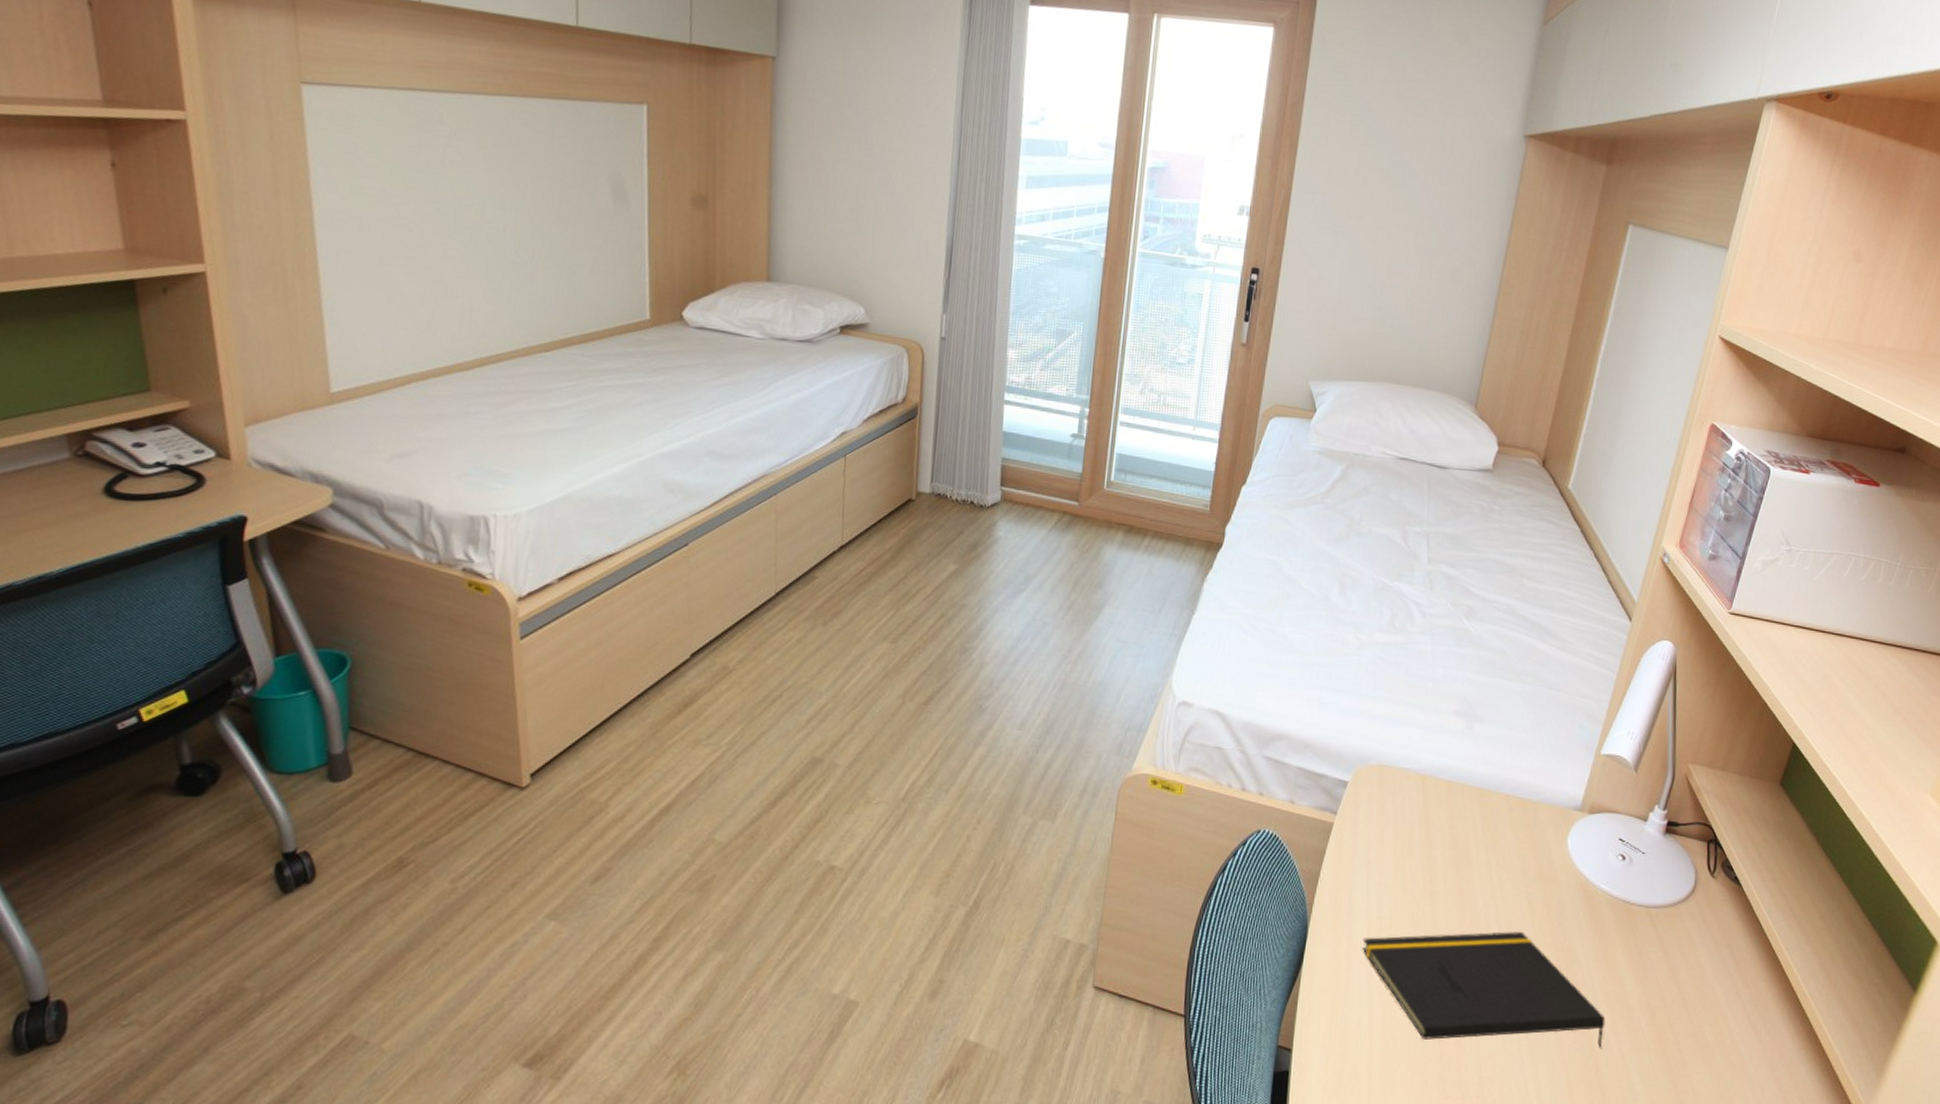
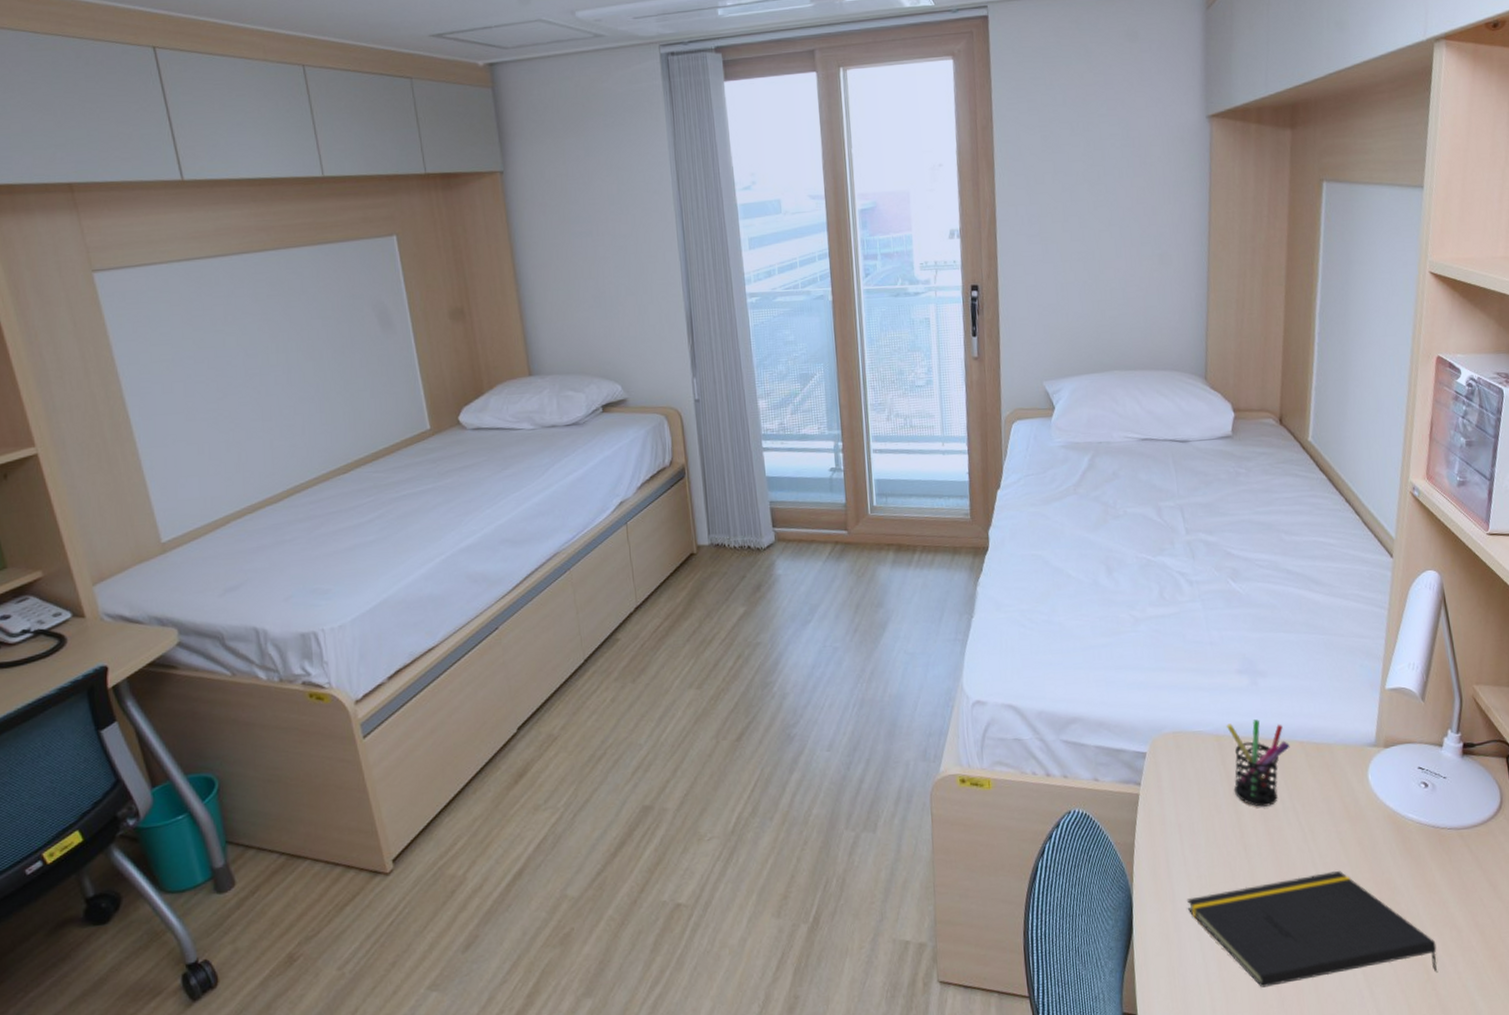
pen holder: none [1430,765,1495,856] -> present [1226,719,1290,807]

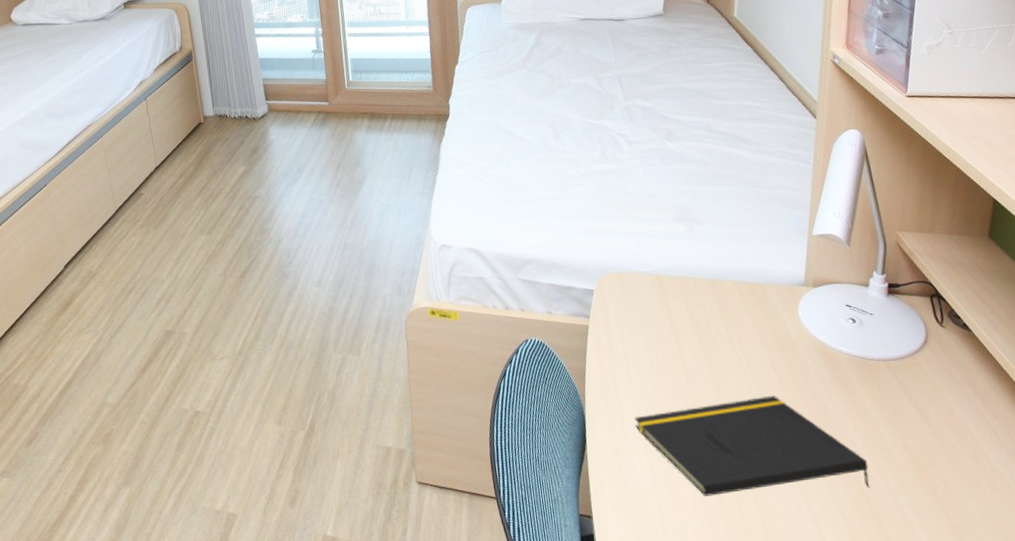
pen holder: present [1226,719,1290,807] -> none [666,261,725,338]

